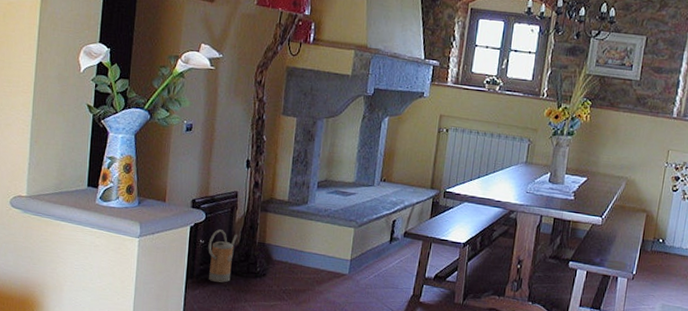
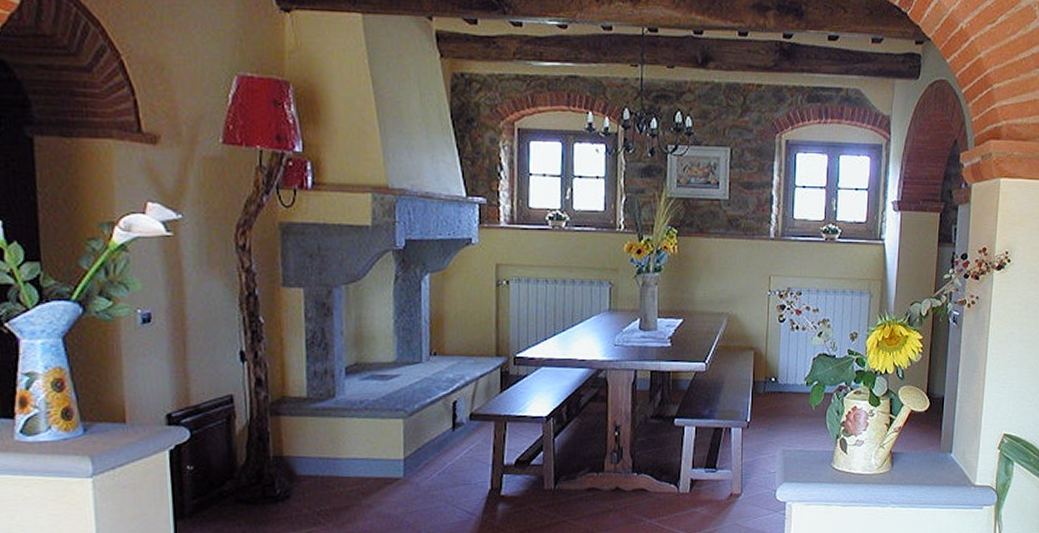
watering can: present [208,229,238,283] -> none [200,448,242,518]

